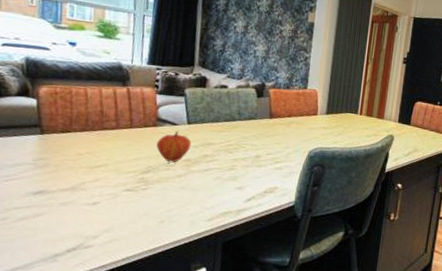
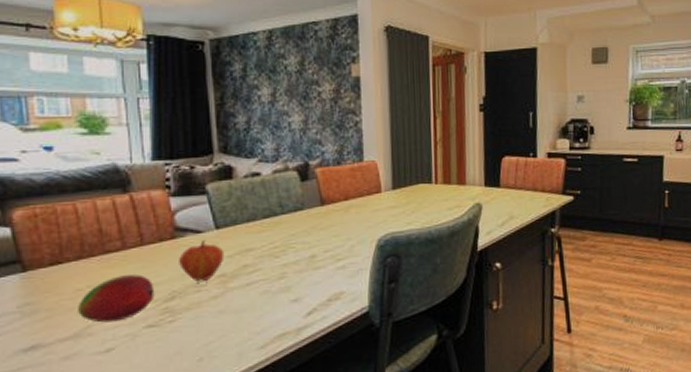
fruit: none [77,148,136,183] -> present [78,274,155,323]

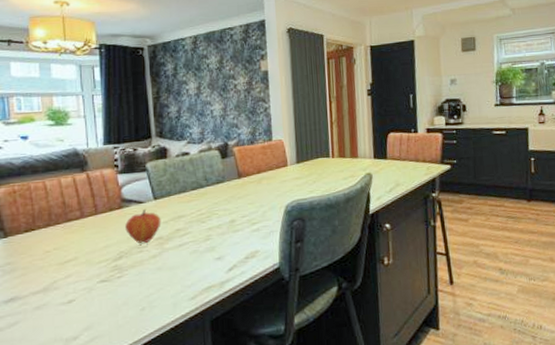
fruit: present [78,274,155,323] -> none [47,238,106,279]

